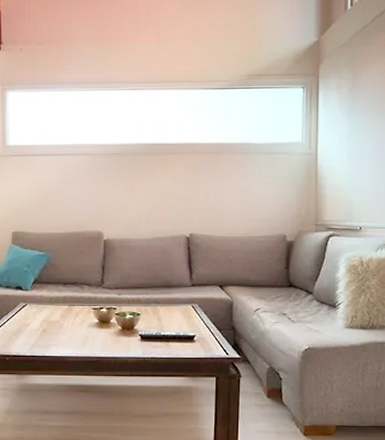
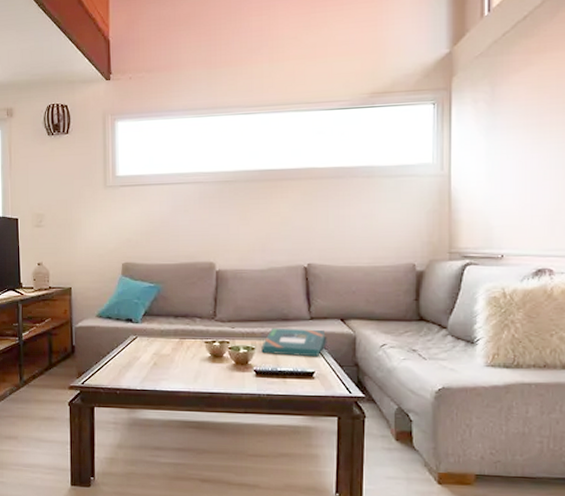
board game: none [146,294,207,322] -> present [261,328,327,357]

